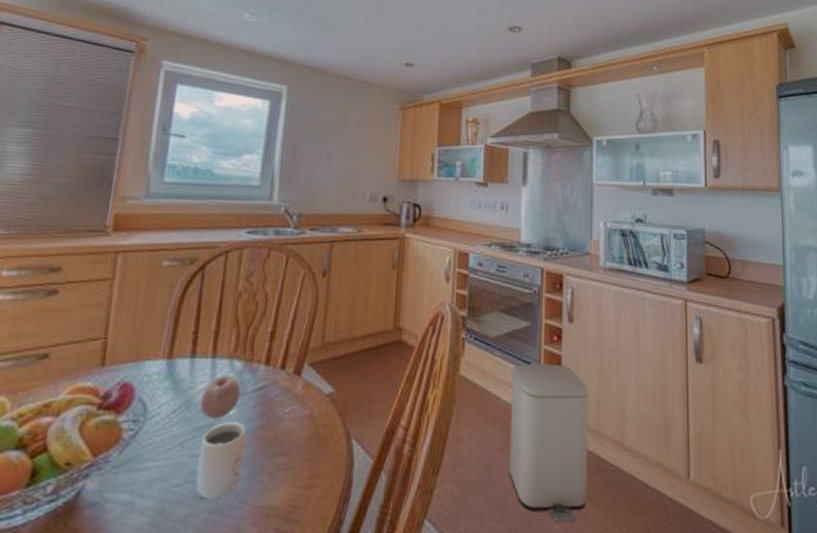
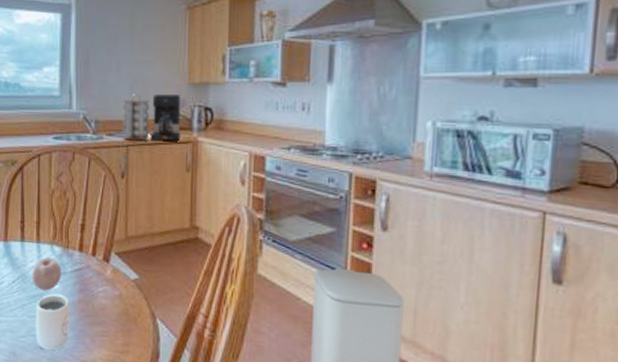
spice rack: none [327,187,358,237] -> present [122,94,150,141]
coffee maker: none [356,189,390,238] -> present [150,94,181,142]

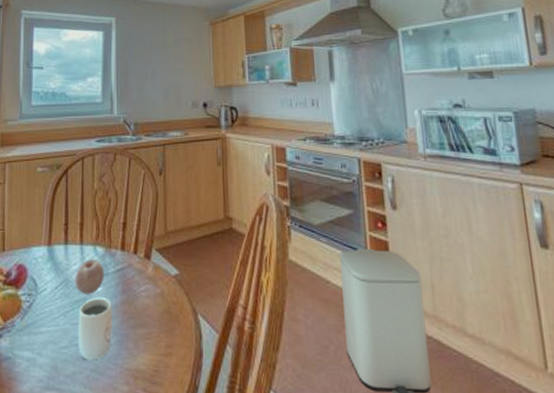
spice rack: present [122,94,150,141] -> none [157,98,183,140]
coffee maker: present [150,94,181,142] -> none [183,97,211,139]

